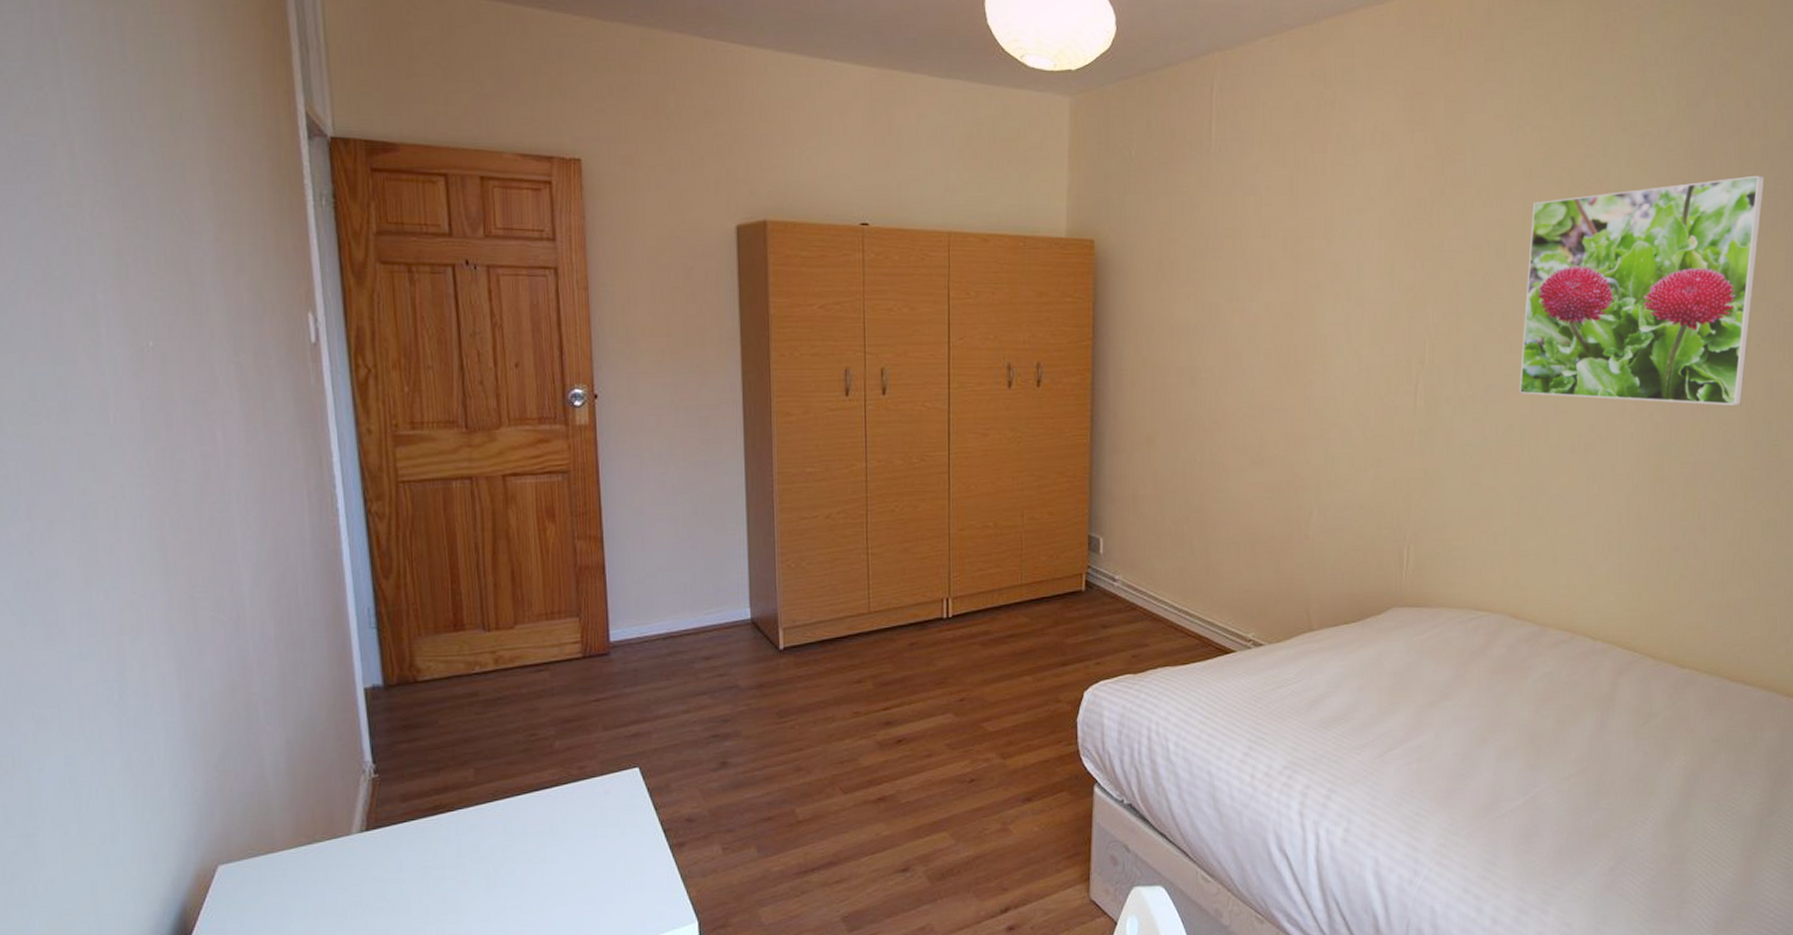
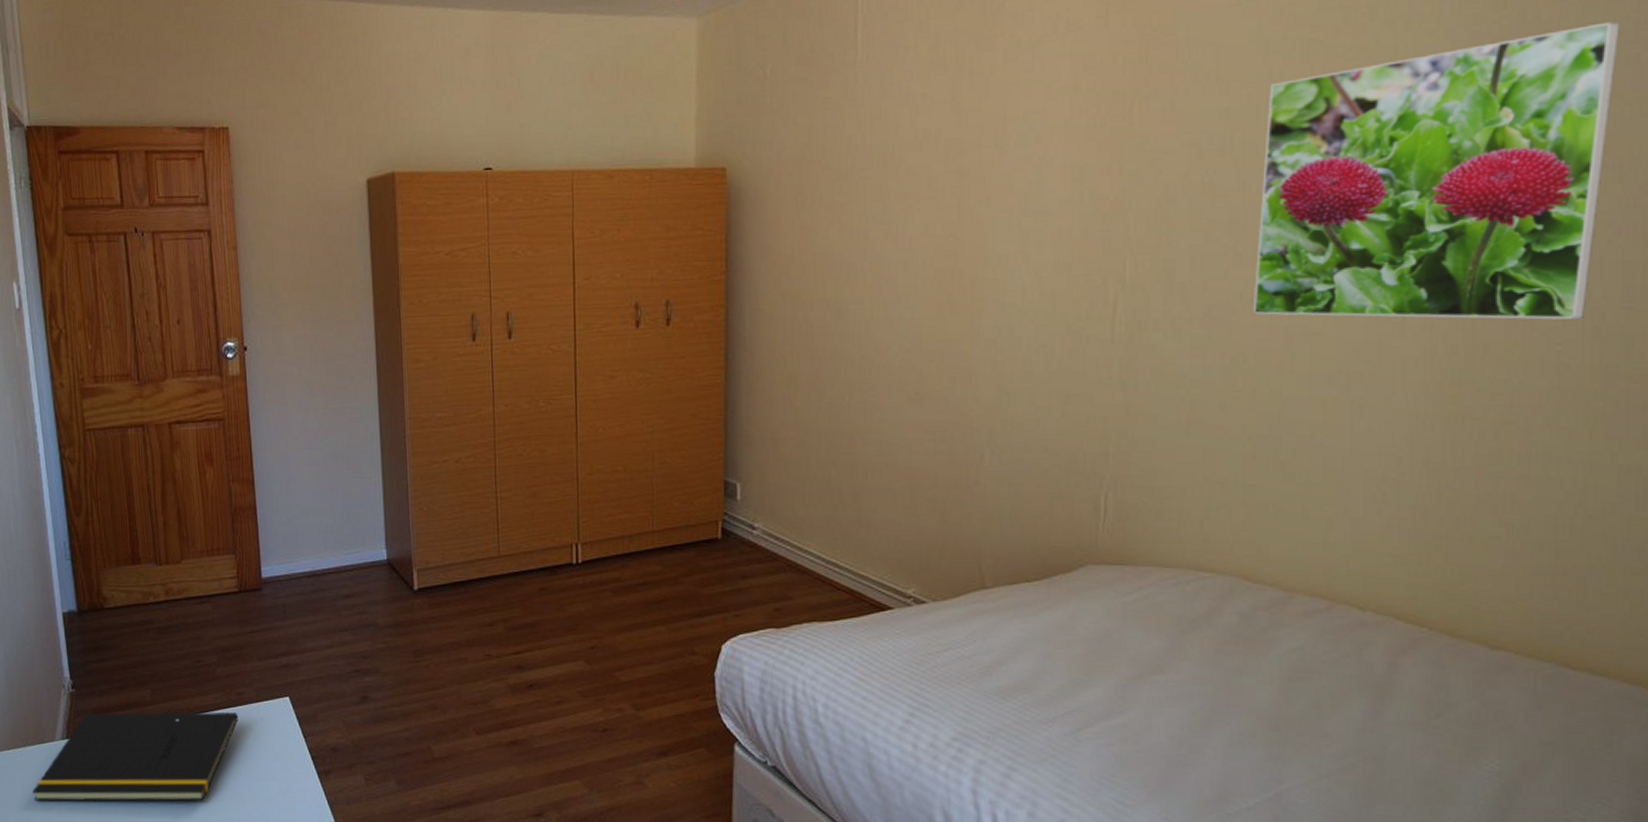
notepad: none [319,788,580,905] -> present [31,711,239,802]

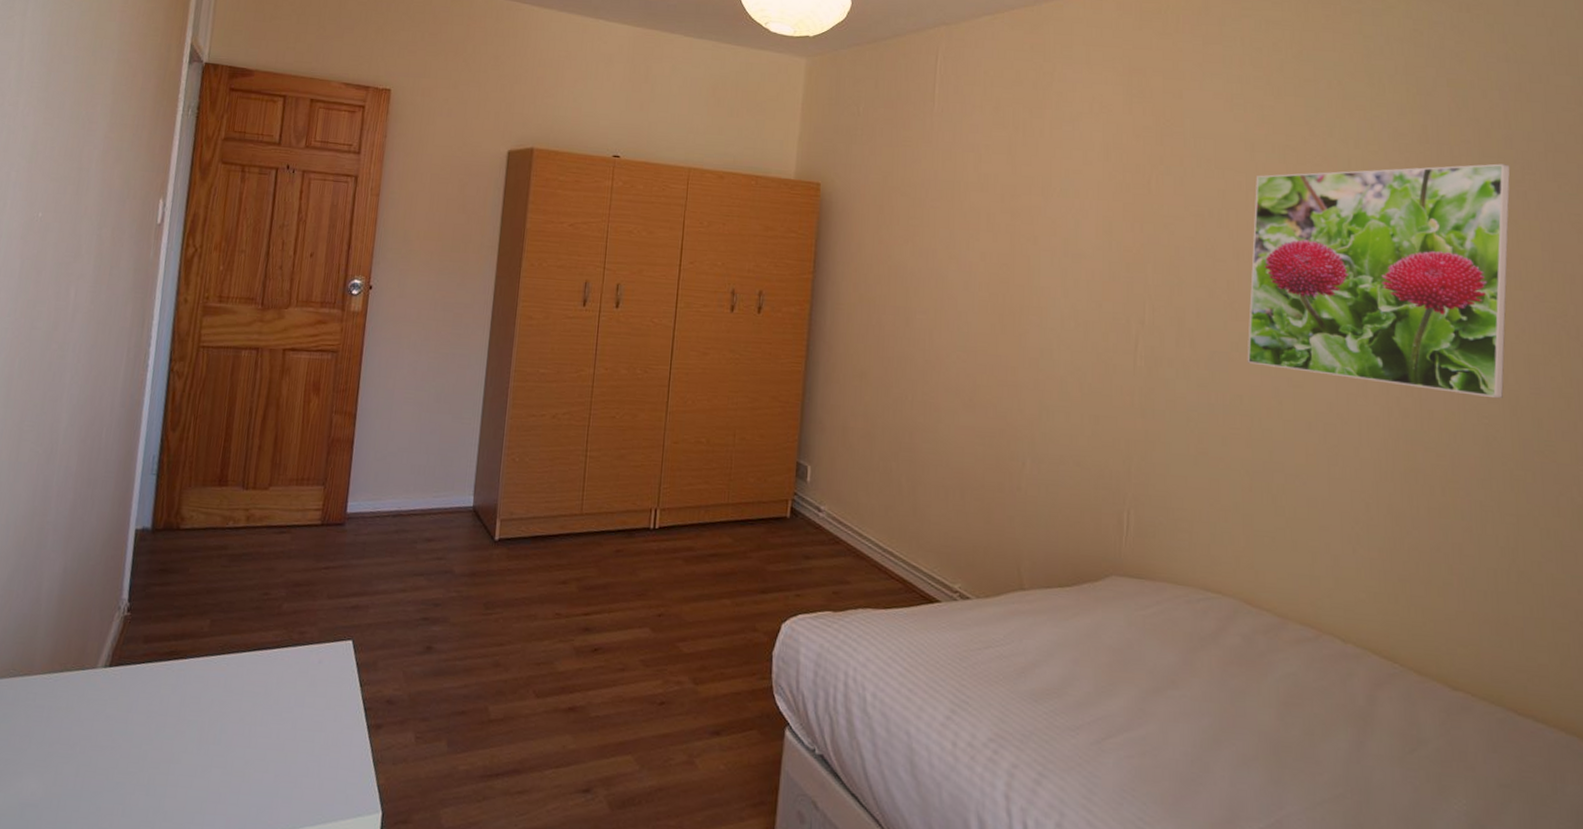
notepad: present [31,711,239,802] -> none [57,640,297,749]

